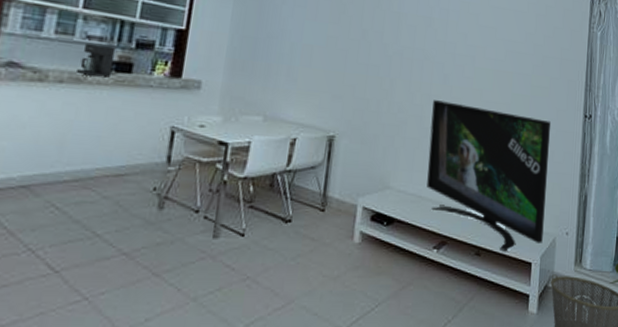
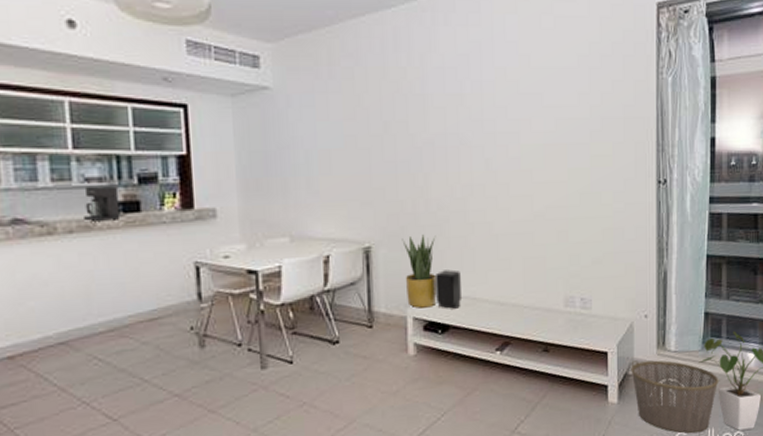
planter: none [359,132,394,199] -> present [402,234,437,308]
speaker: none [385,166,411,205] -> present [434,269,461,310]
television: present [427,100,550,252] -> none [476,189,618,344]

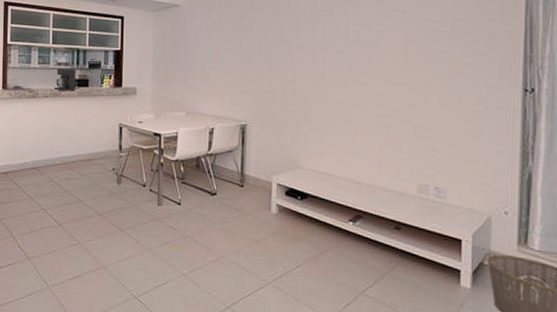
planter: present [402,234,437,308] -> none [272,119,301,177]
speaker: present [434,269,461,310] -> none [297,149,320,182]

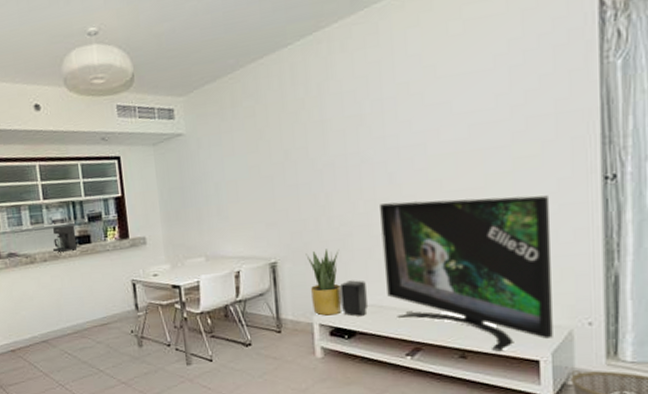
planter: none [272,119,301,177] -> present [306,249,342,316]
speaker: none [297,149,320,182] -> present [339,280,368,318]
television: none [337,87,478,228] -> present [380,195,553,352]

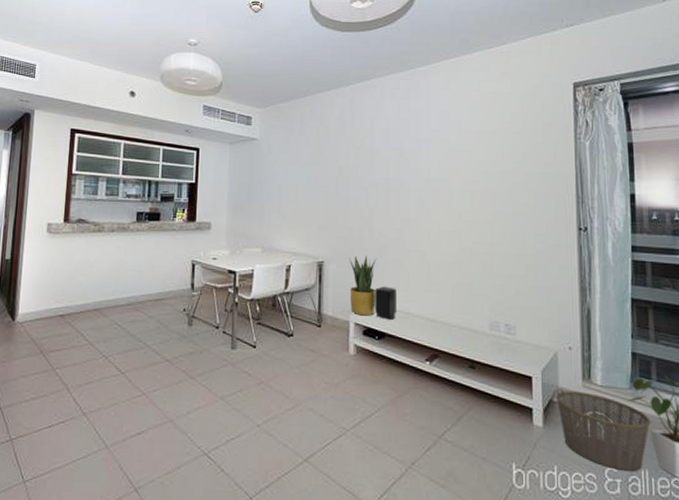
coffee maker: present [52,224,78,253] -> none [121,200,147,226]
television: present [380,195,553,352] -> none [412,224,542,365]

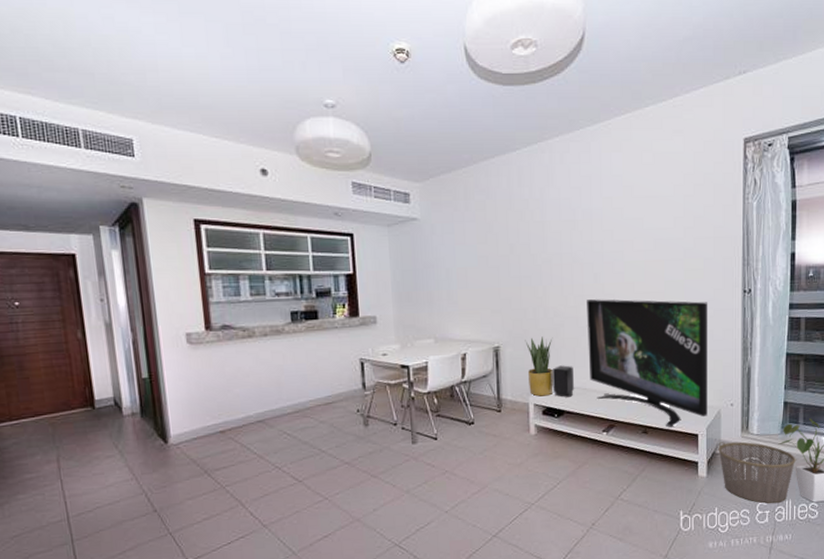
television: none [412,224,542,365] -> present [587,299,708,428]

